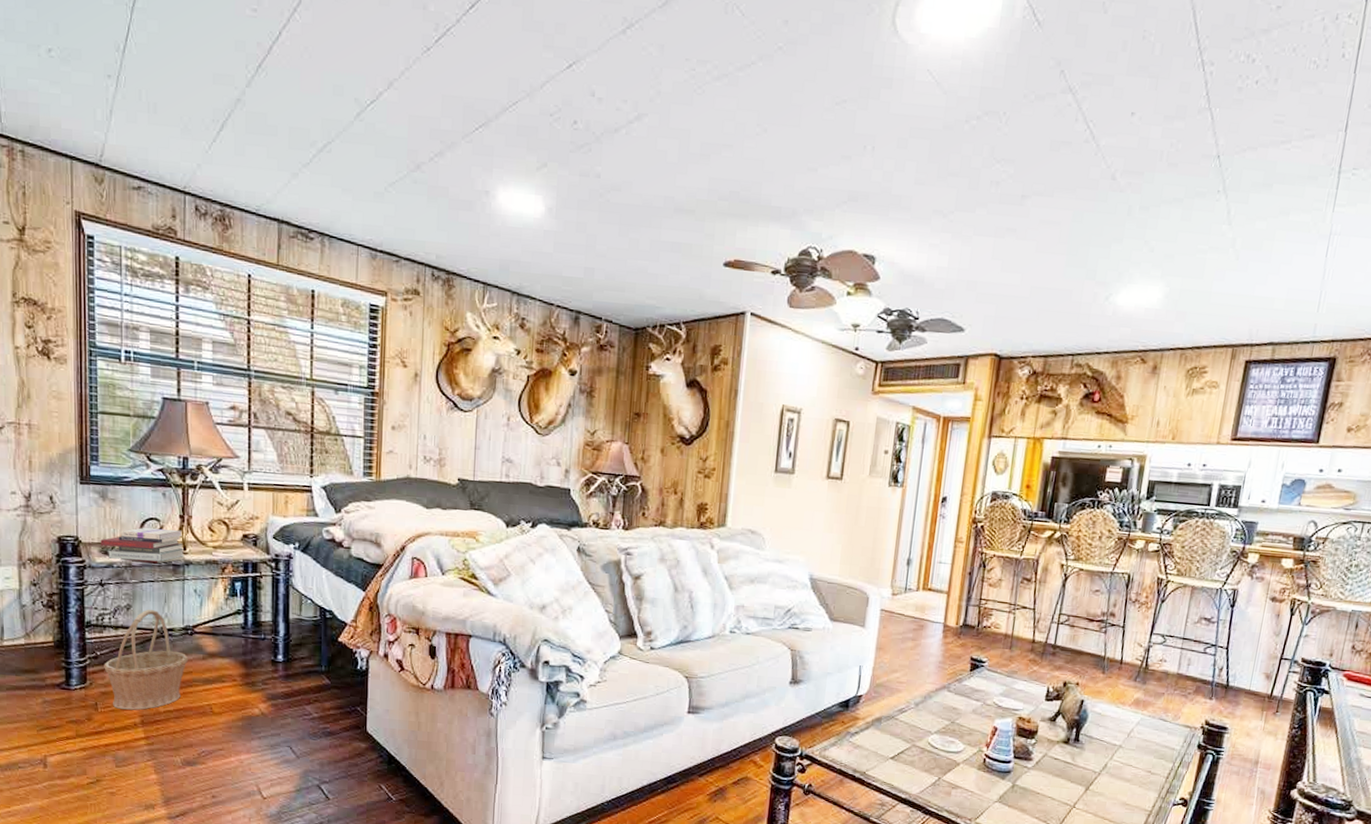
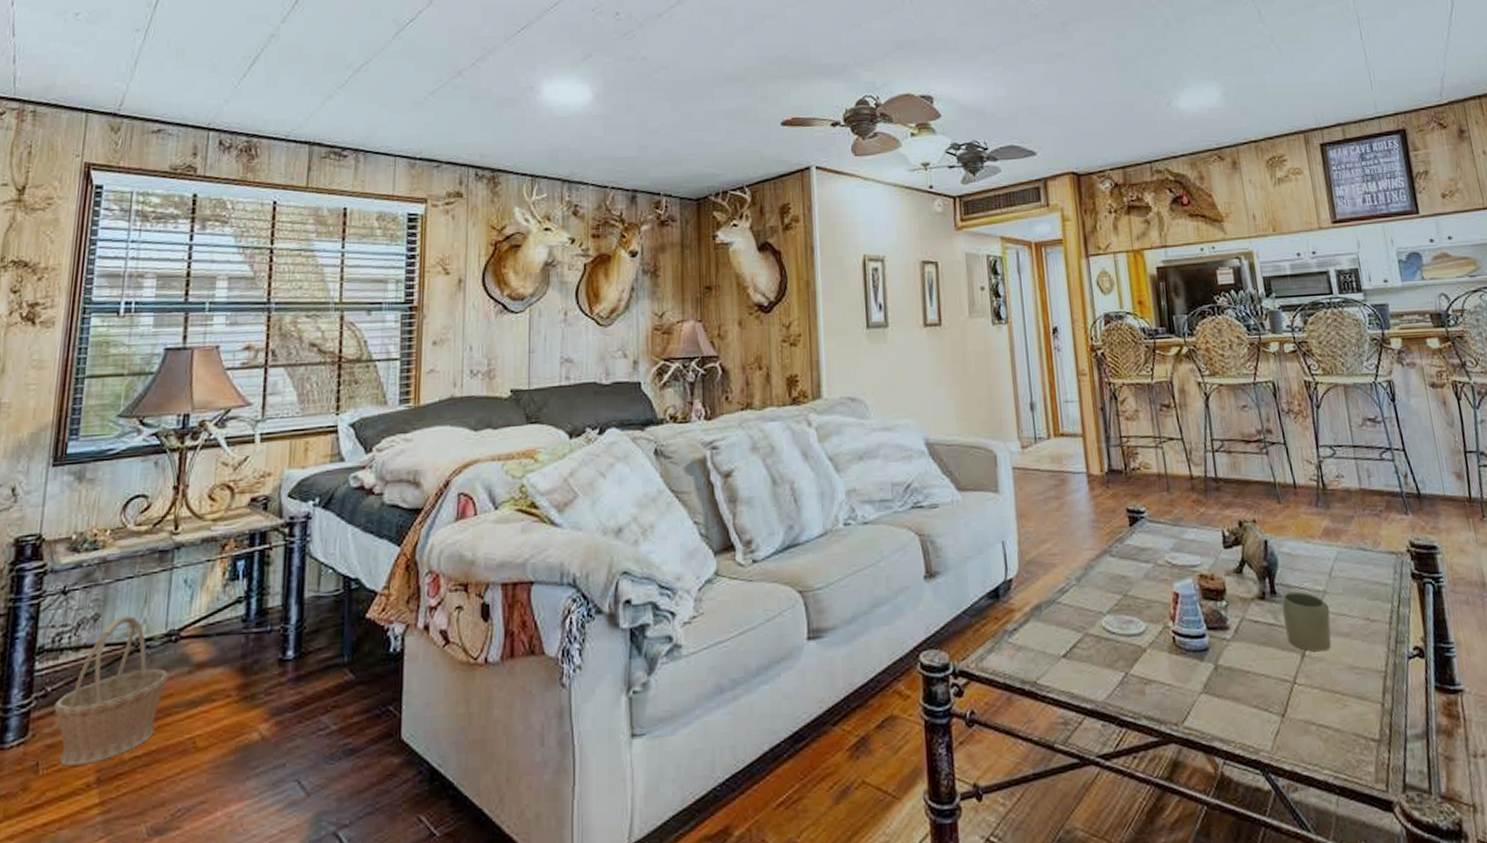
books: present [100,527,185,564] -> none [69,505,176,557]
mug: none [1078,741,1120,789] -> present [1282,591,1332,652]

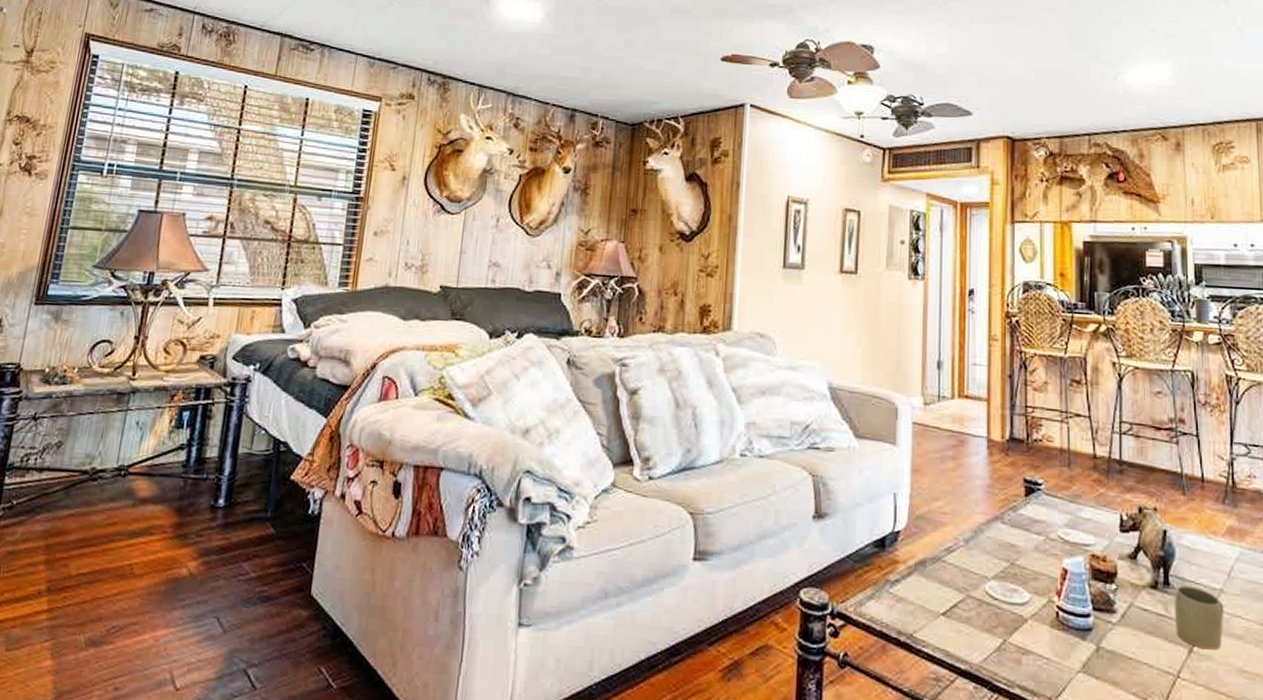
basket: present [54,615,170,766] -> none [17,446,117,574]

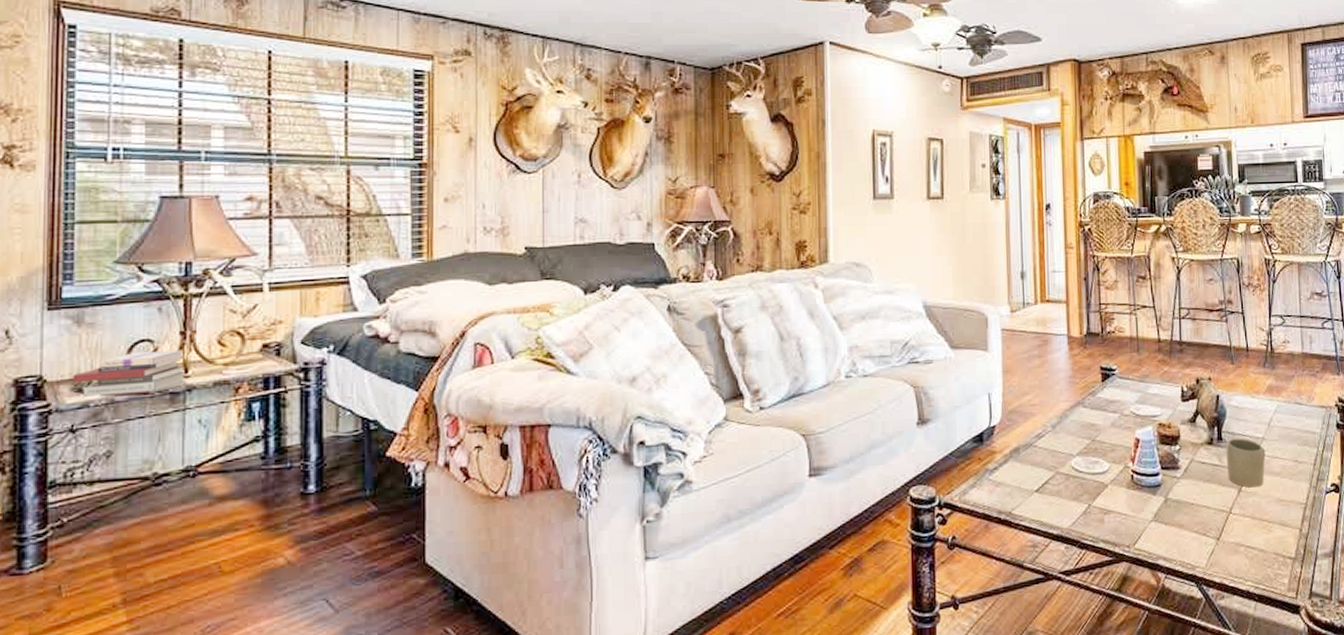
books: none [42,351,135,393] -> present [72,349,186,397]

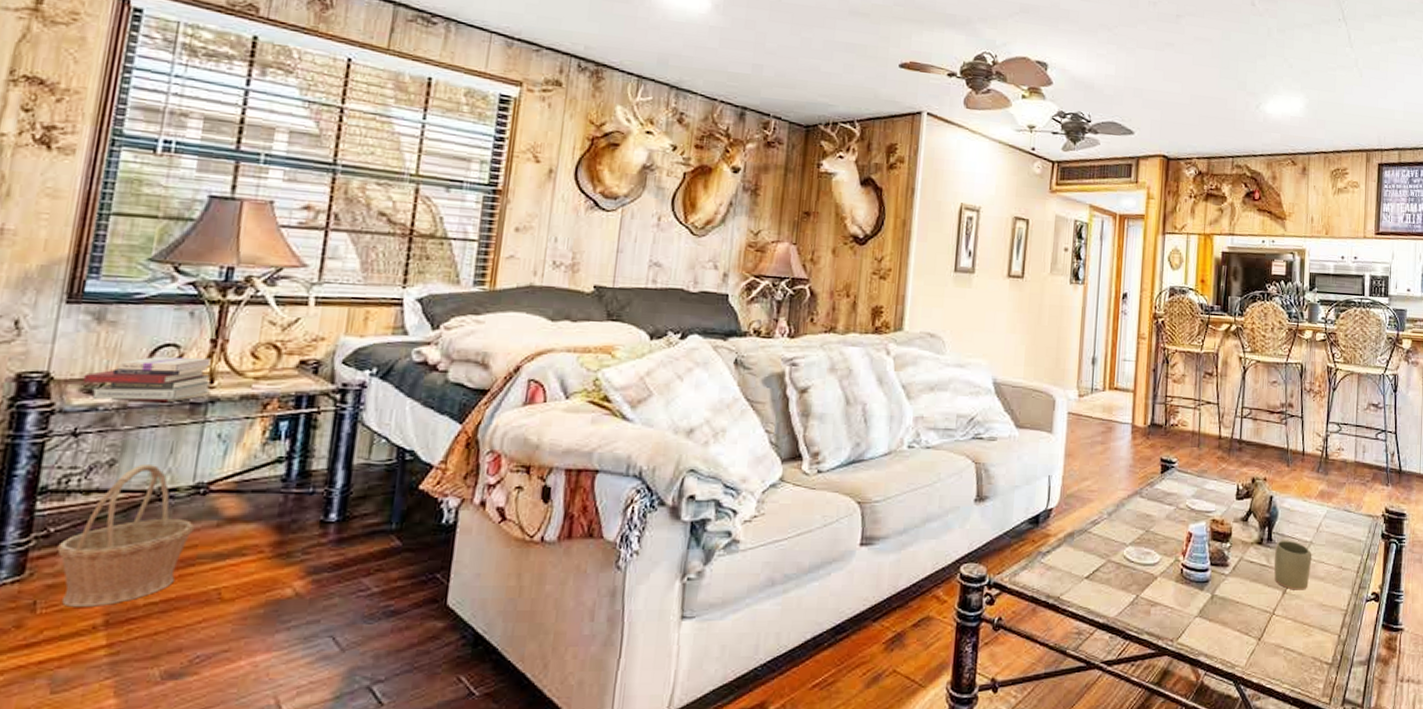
basket: none [72,452,190,589] -> present [57,463,195,607]

